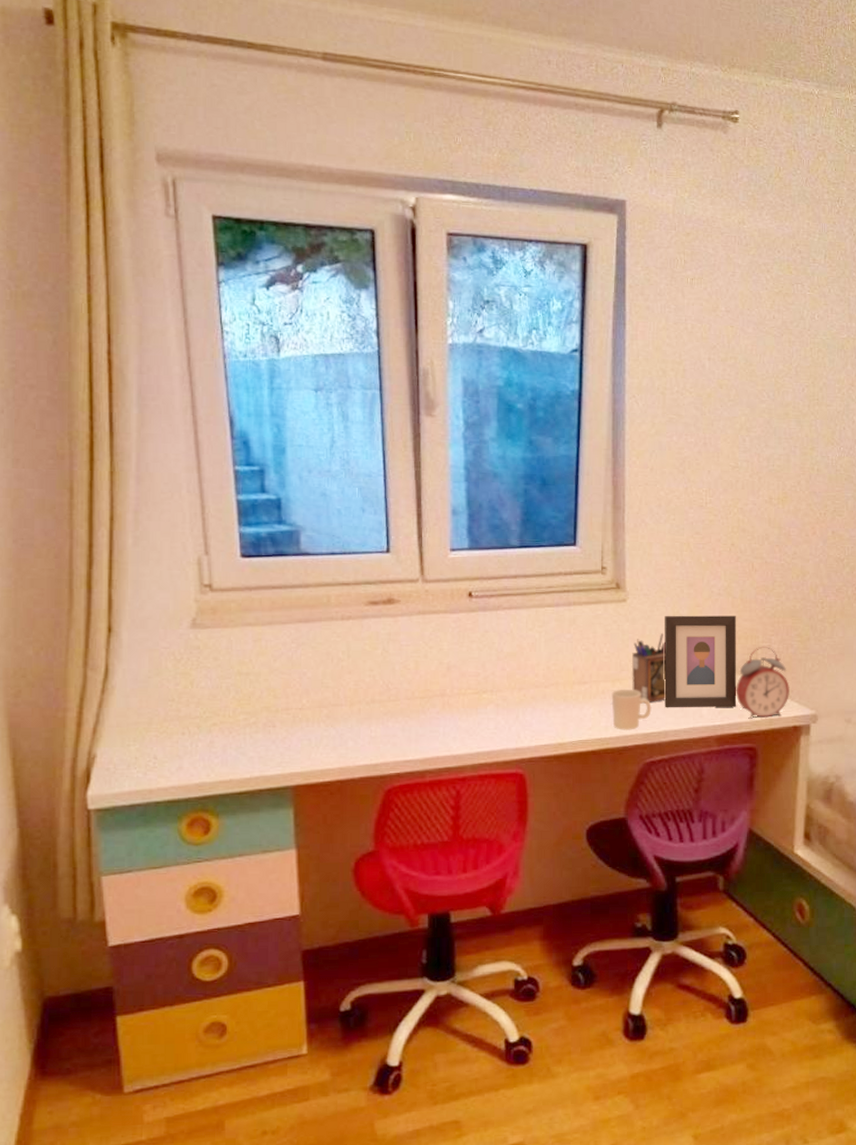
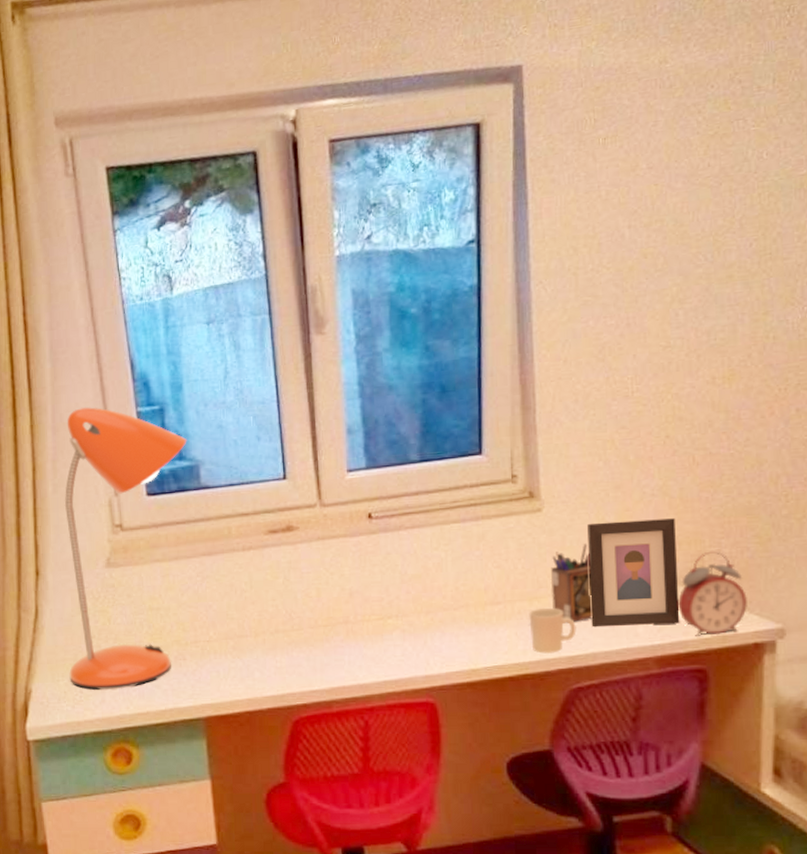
desk lamp: none [142,458,288,756] -> present [64,406,187,690]

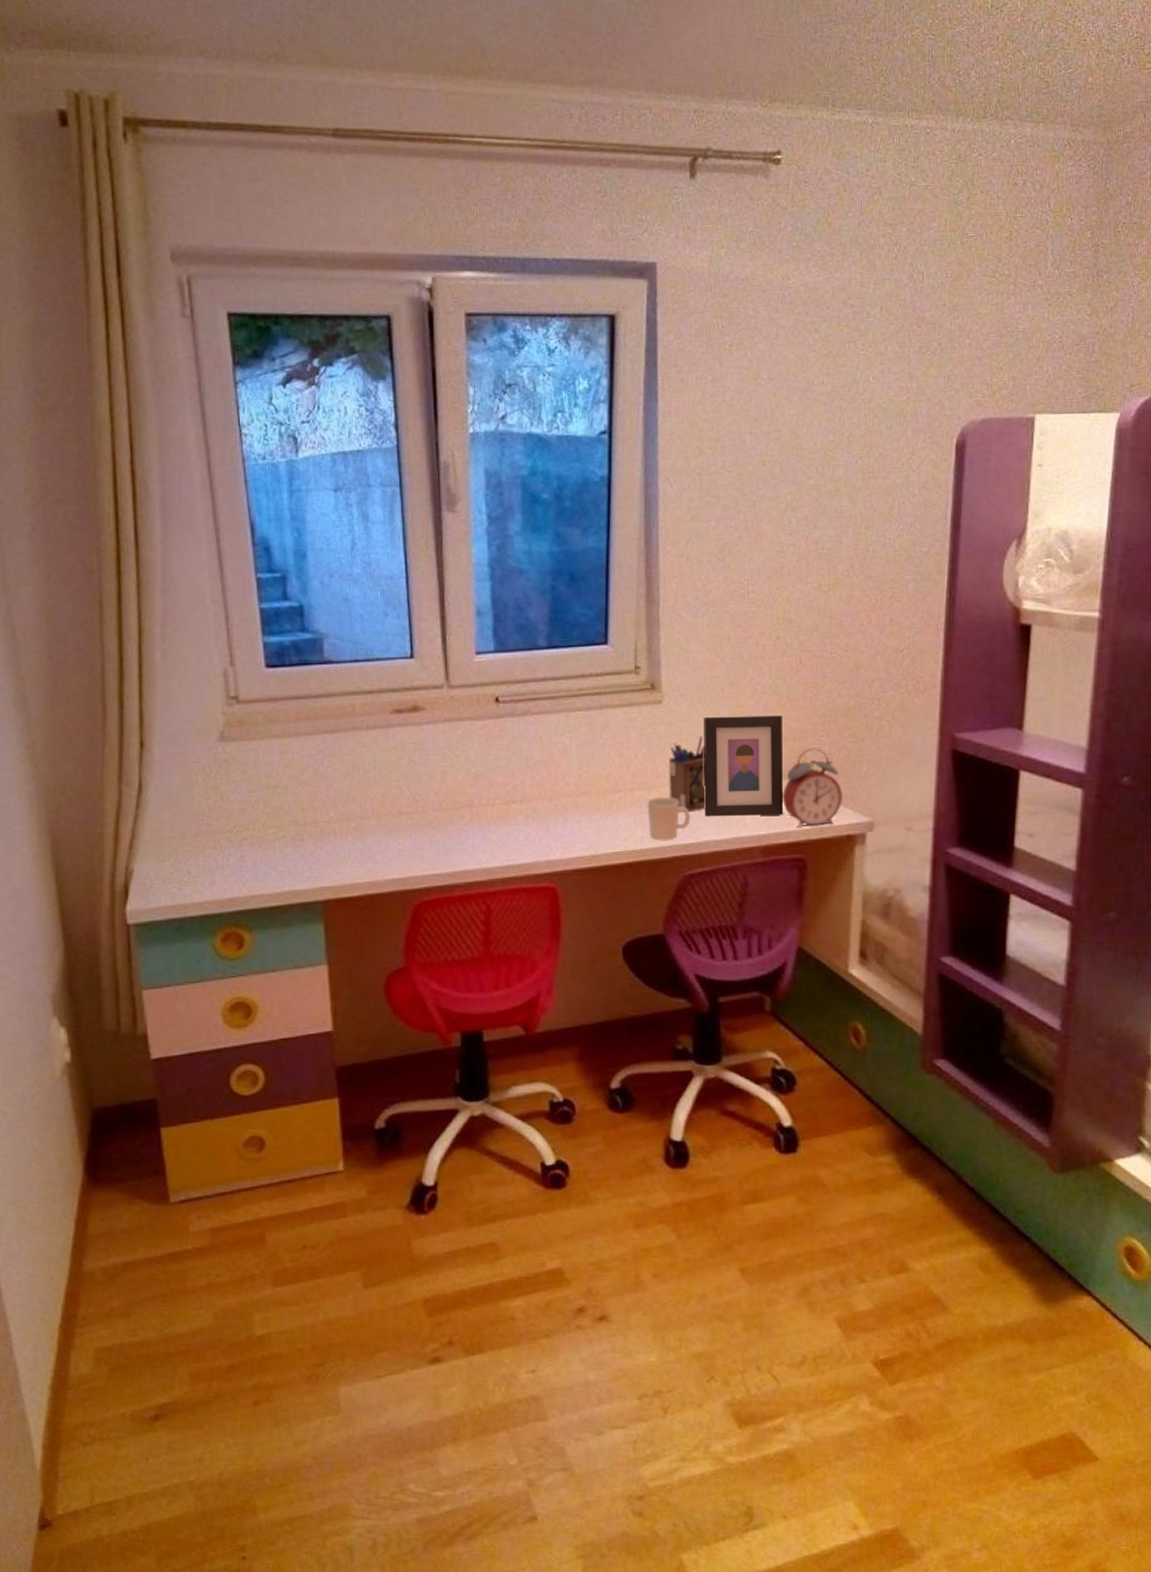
desk lamp: present [64,406,187,690] -> none [174,568,310,871]

